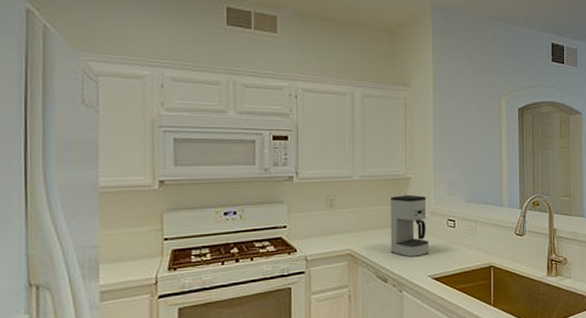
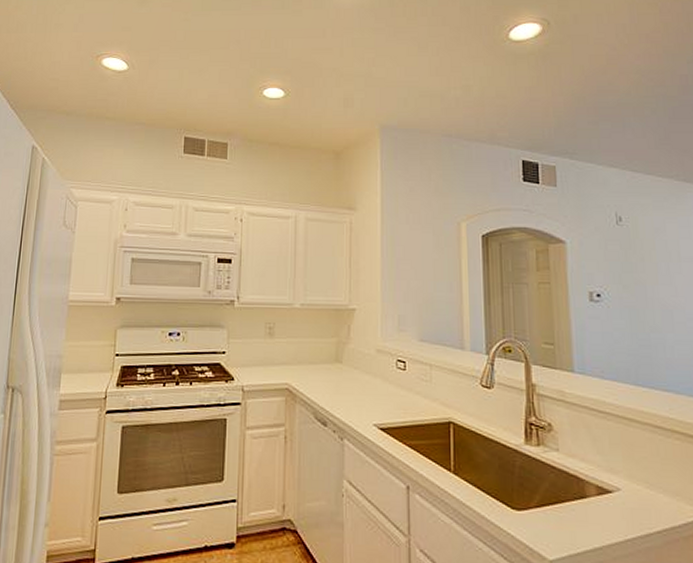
coffee maker: present [390,194,429,258] -> none [331,328,374,401]

